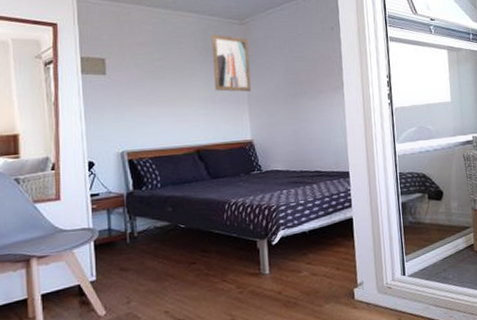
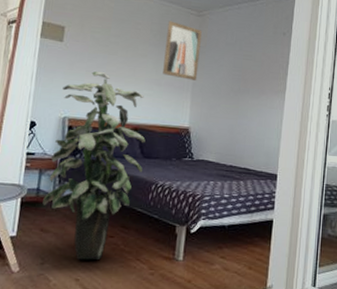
indoor plant: none [115,98,214,292] -> present [42,71,146,260]

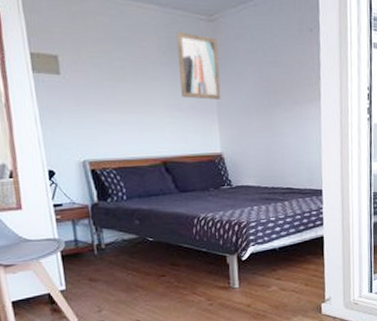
indoor plant: present [42,71,146,260] -> none [74,103,182,302]

